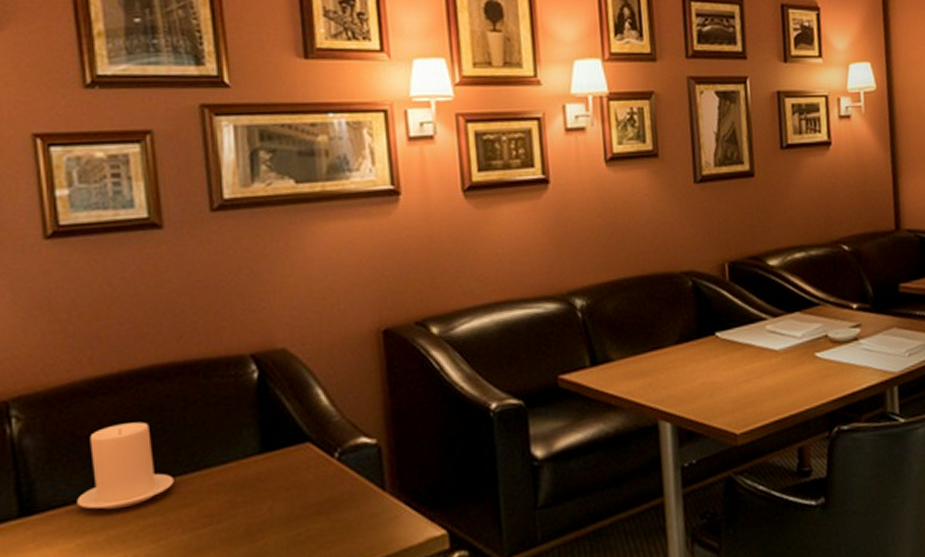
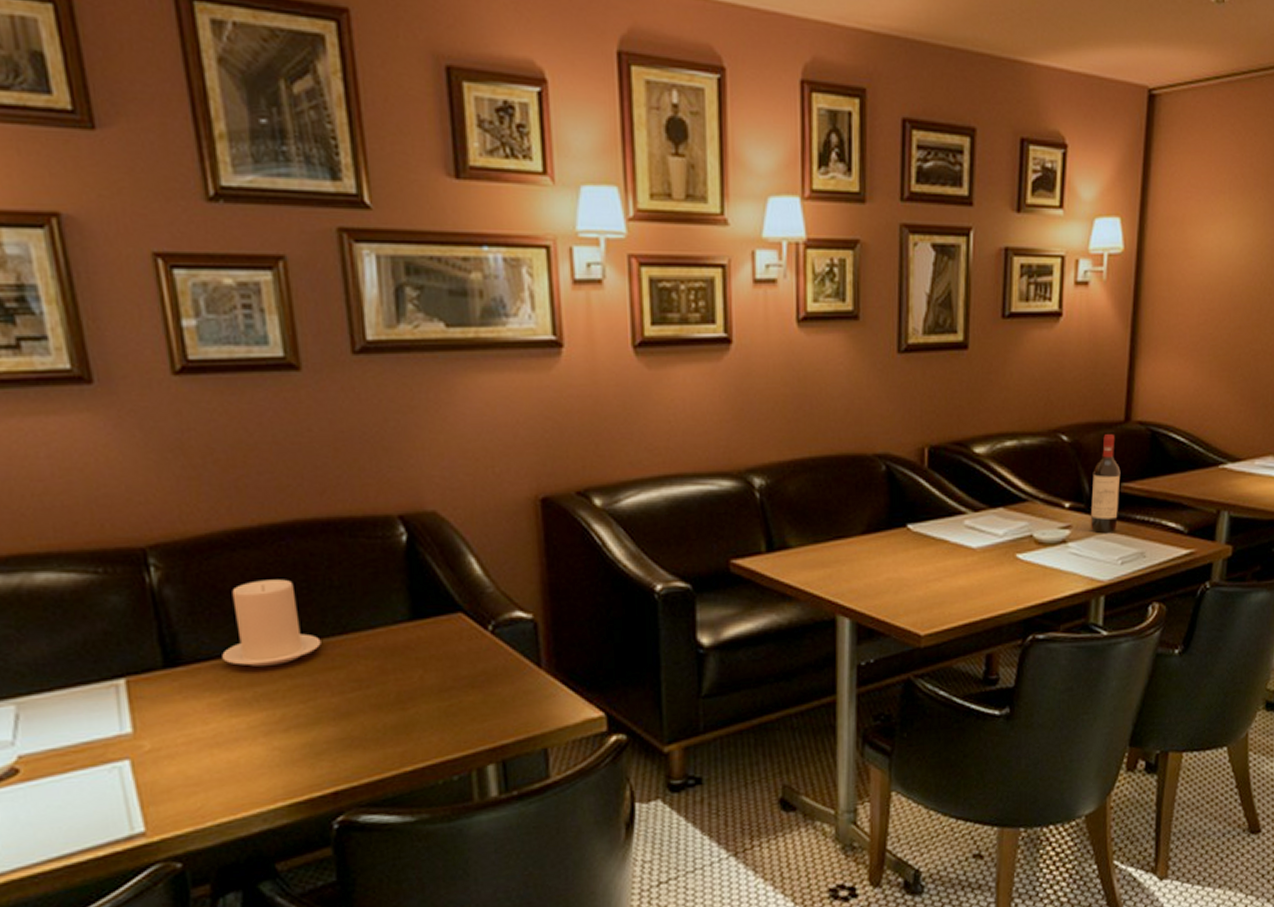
wine bottle: none [873,242,901,330] -> present [1090,434,1121,534]

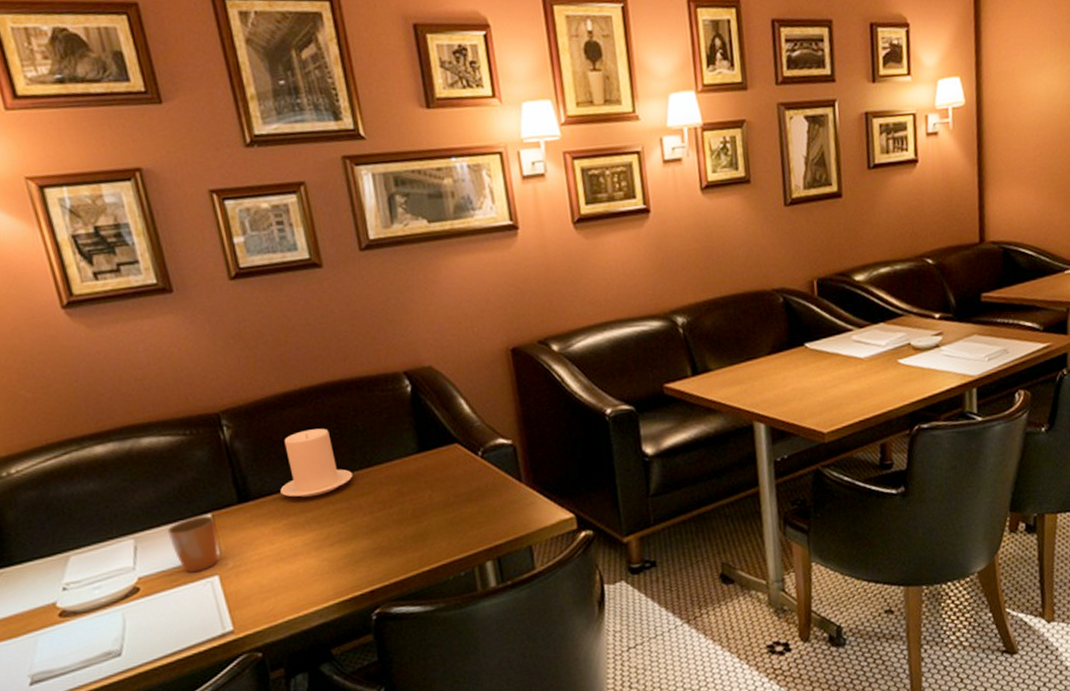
cup: none [63,680,134,754] -> present [167,515,219,573]
wine bottle: present [1090,434,1121,534] -> none [956,254,982,337]

